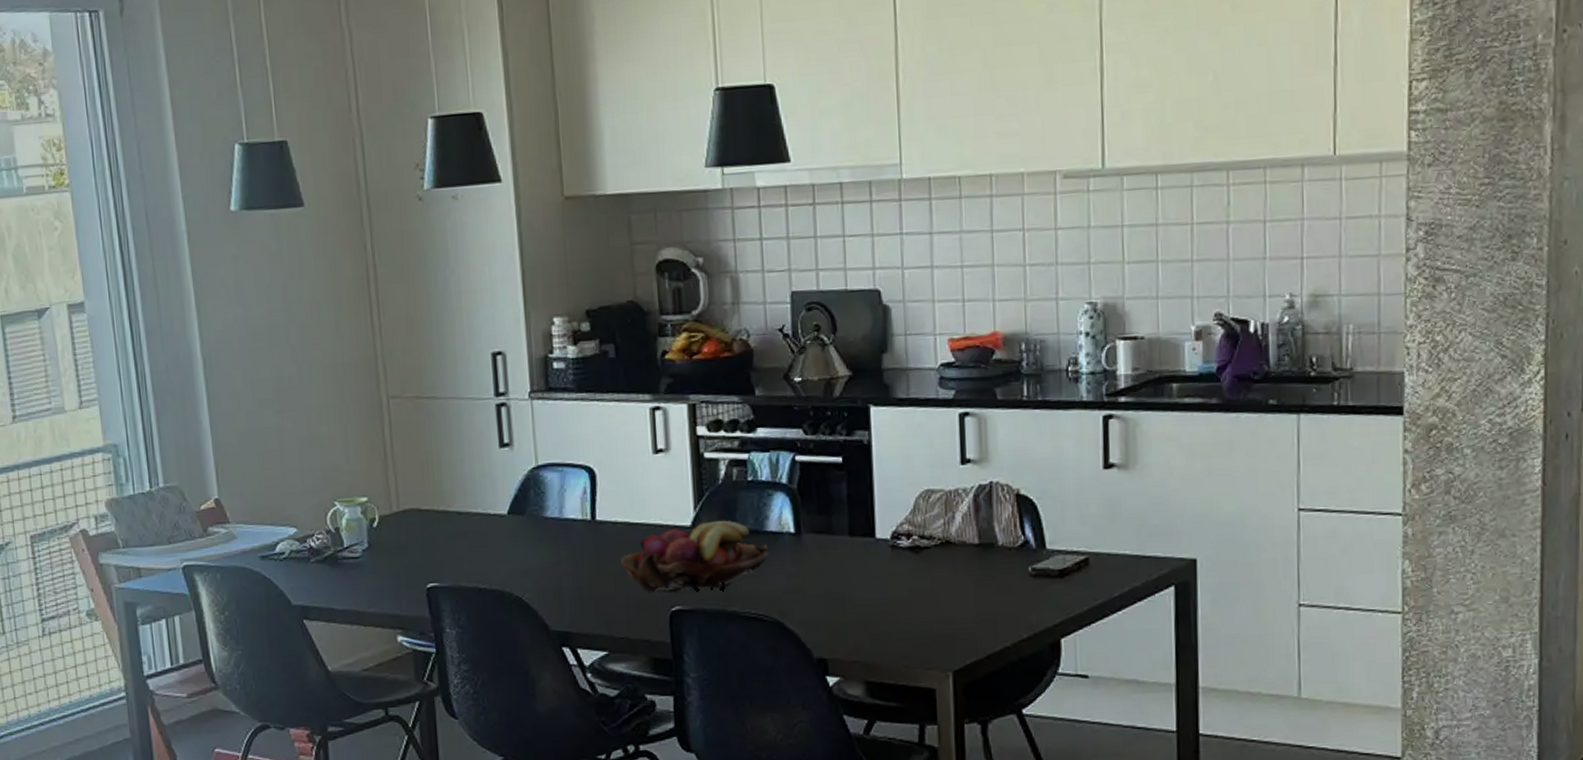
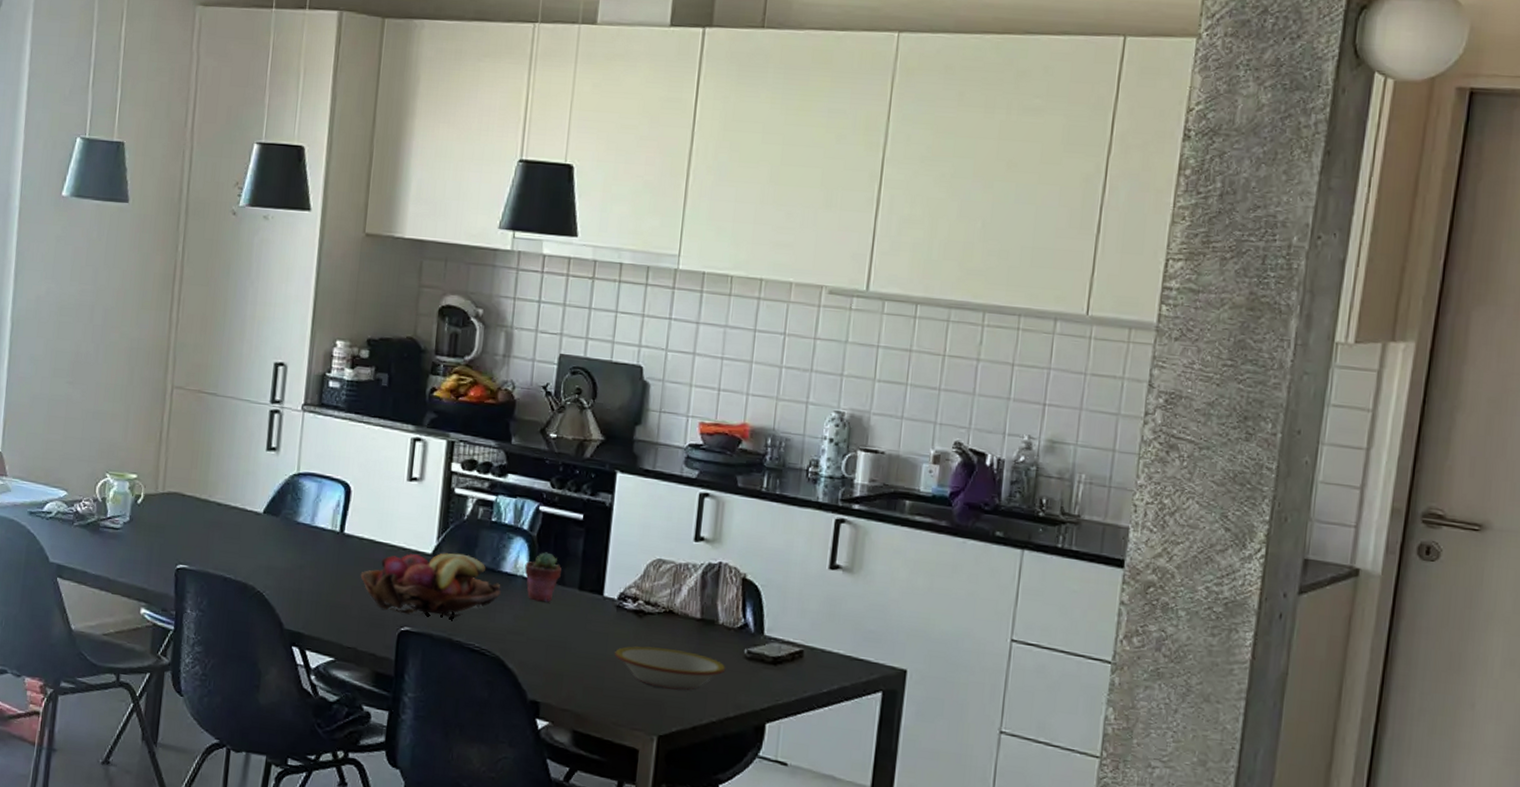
potted succulent: none [789,503,829,556] -> present [524,552,561,603]
bowl: none [896,579,1012,622] -> present [615,646,726,690]

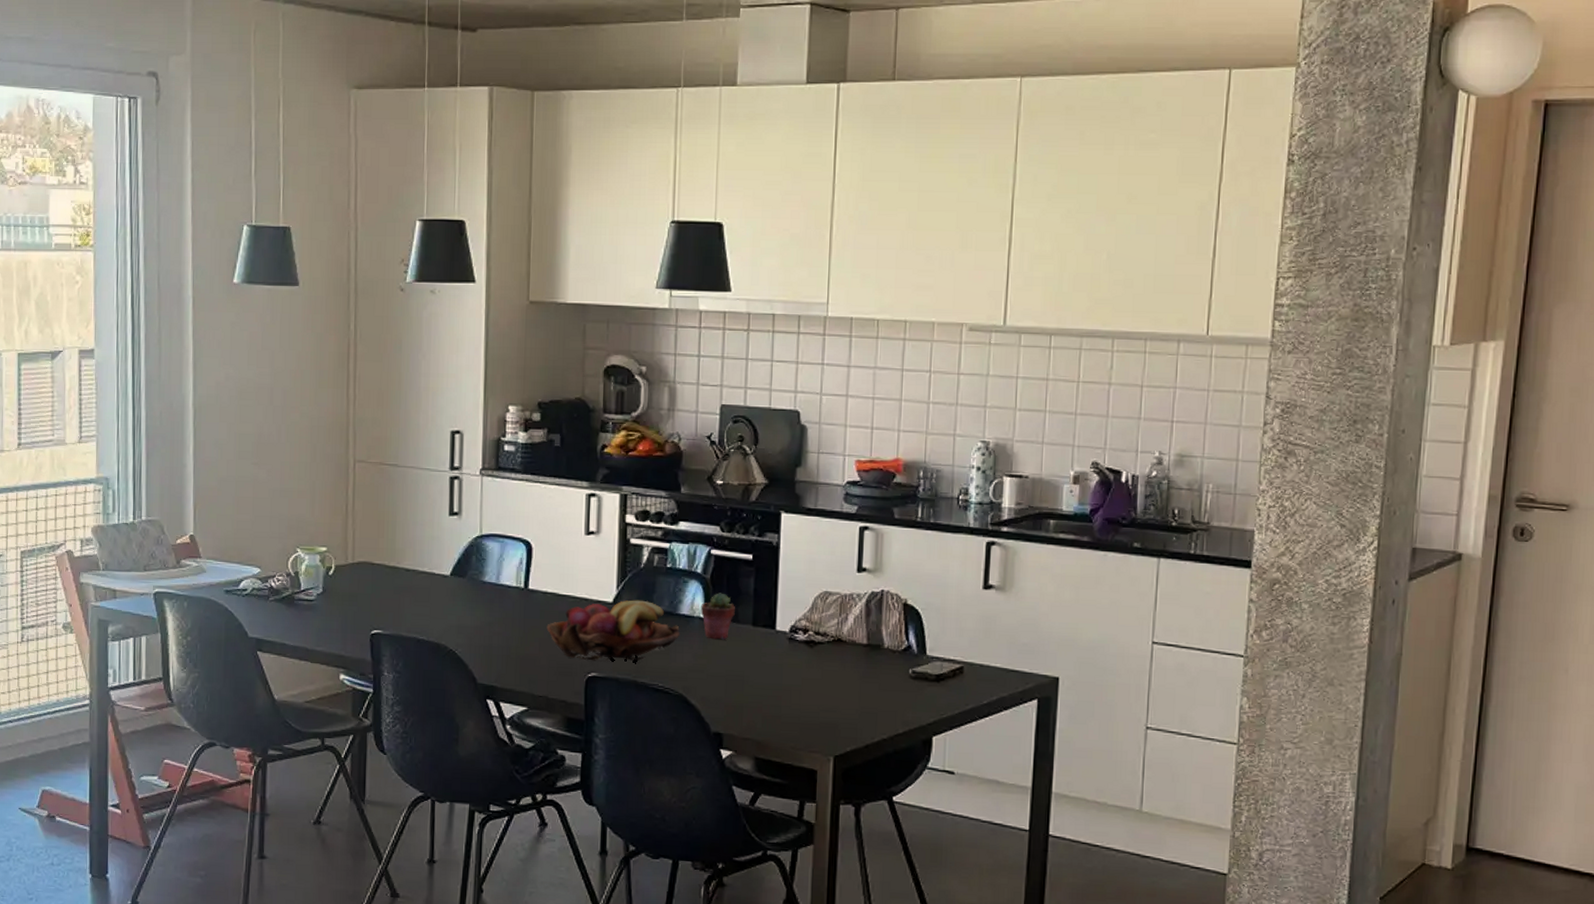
bowl: present [615,646,726,690] -> none [789,674,893,712]

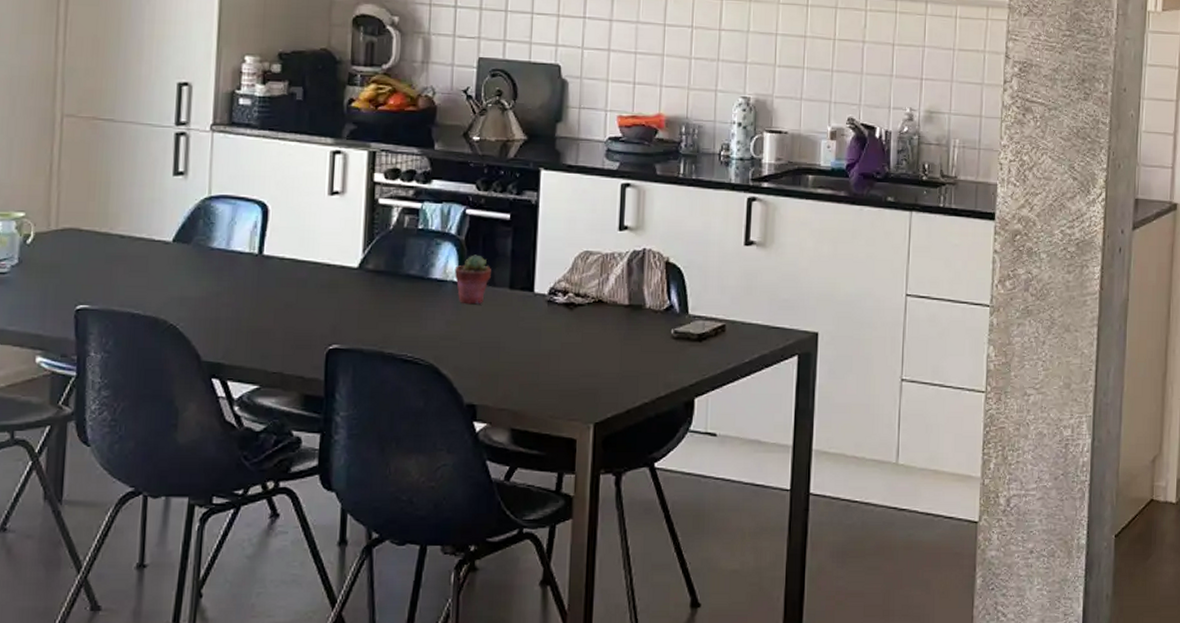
fruit basket: present [546,600,680,662] -> none [283,264,431,332]

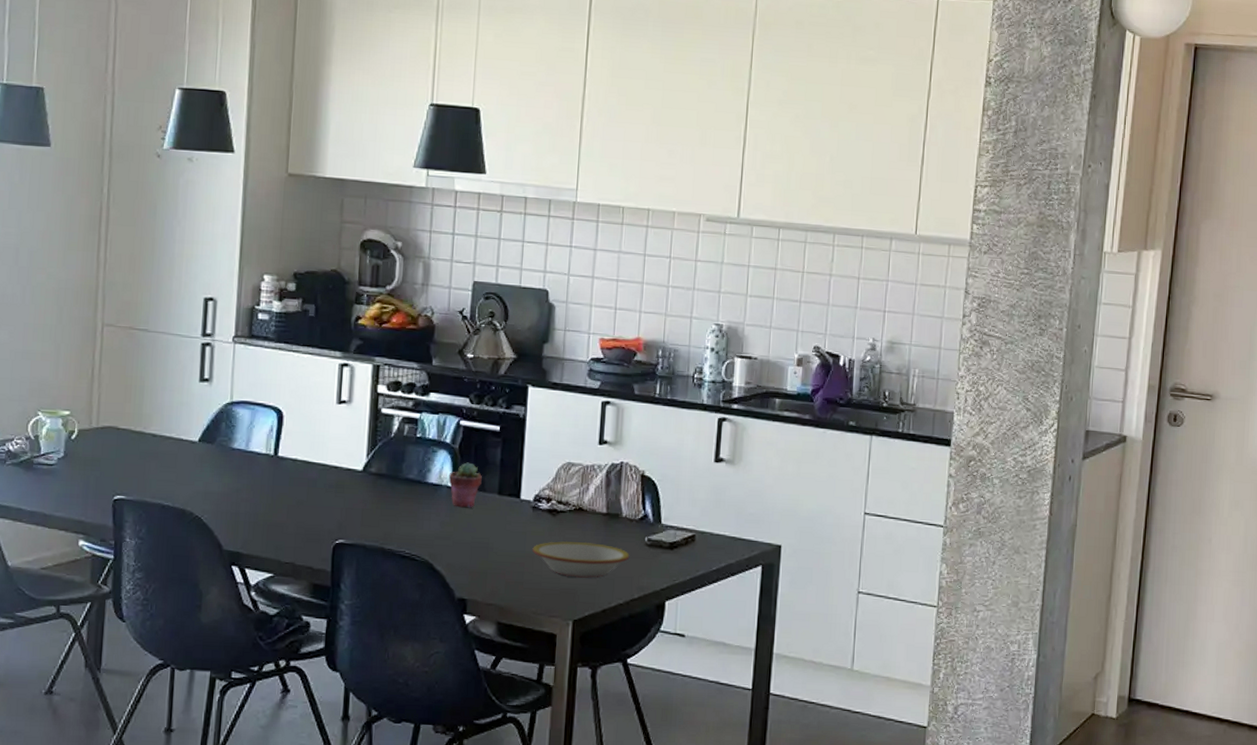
bowl: none [548,336,655,376] -> present [532,541,630,578]

